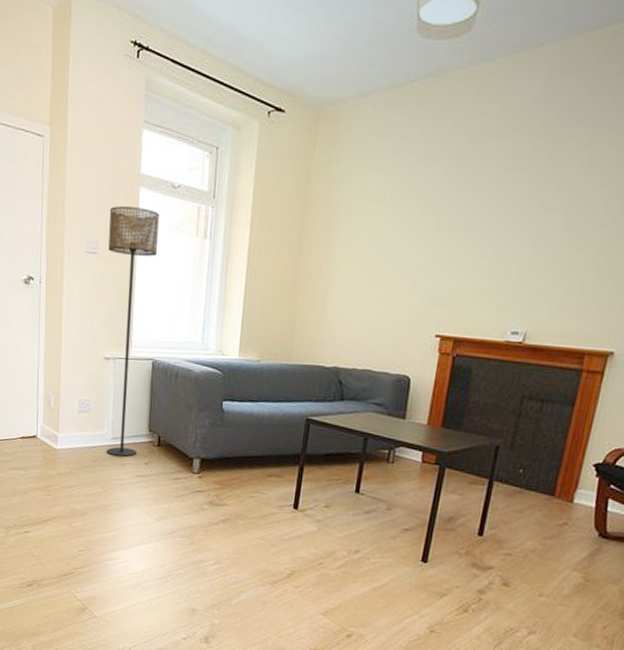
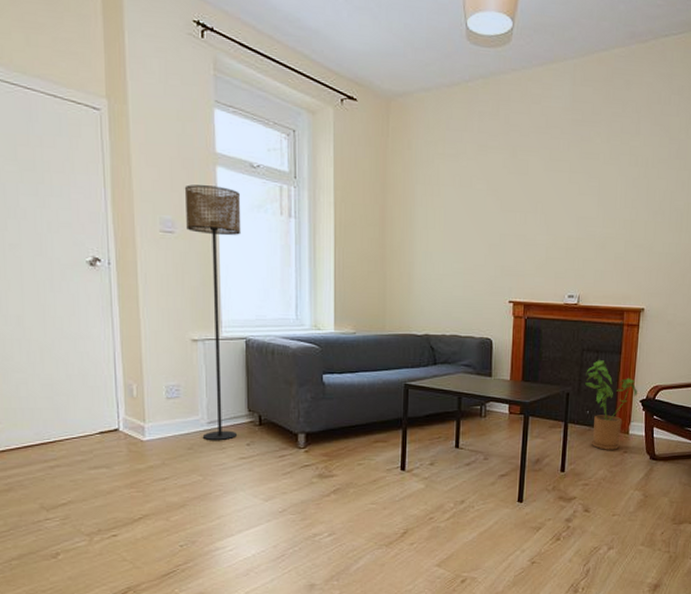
house plant: none [520,411,592,520] -> present [585,360,638,450]

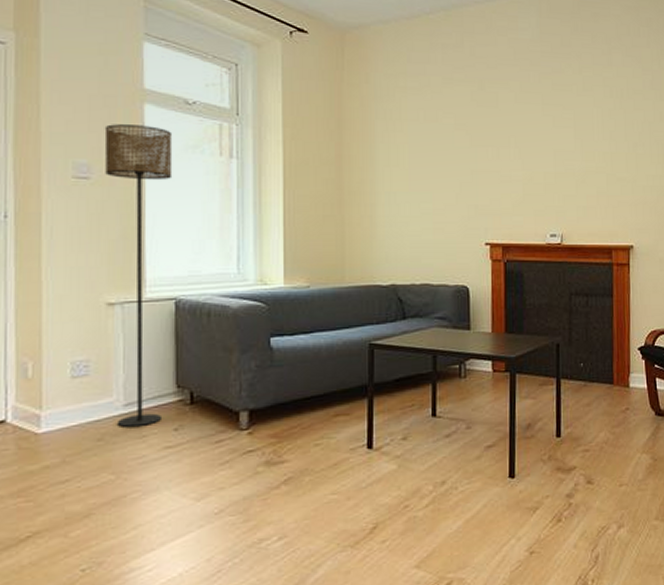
house plant: present [585,360,638,450] -> none [576,305,635,408]

